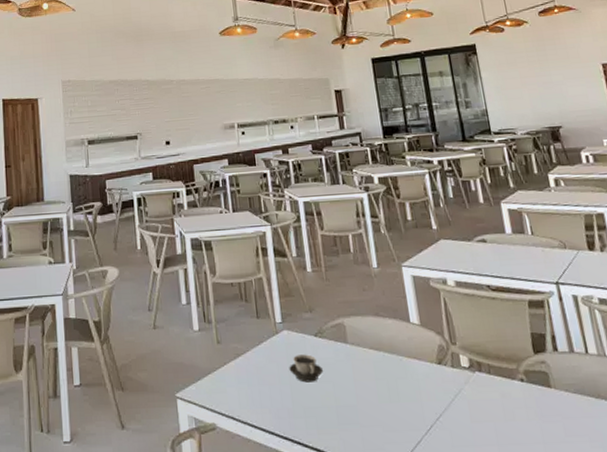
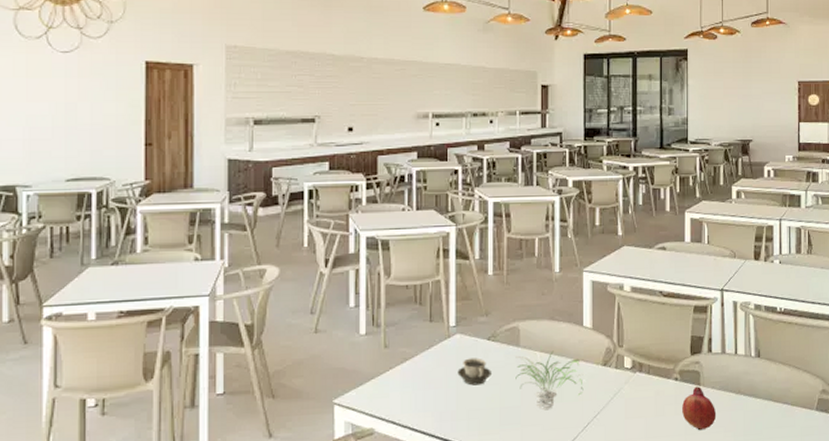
plant: none [344,343,422,411] -> present [515,346,586,411]
fruit: none [533,389,577,439] -> present [682,386,717,431]

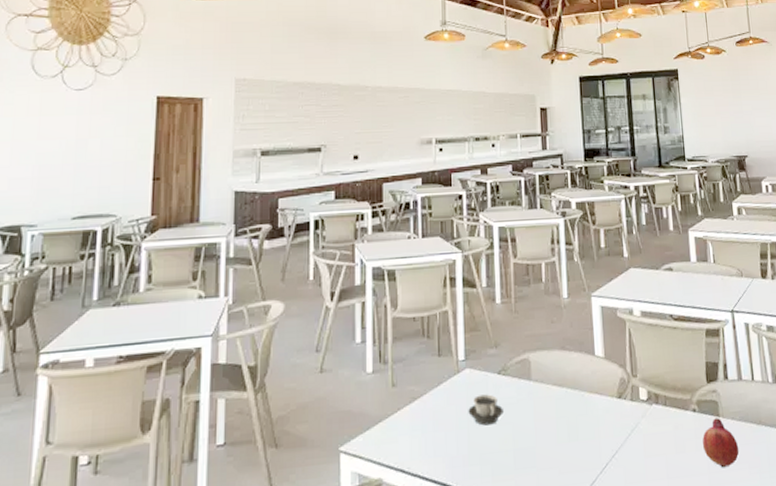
plant: present [515,346,586,411] -> none [527,378,602,451]

